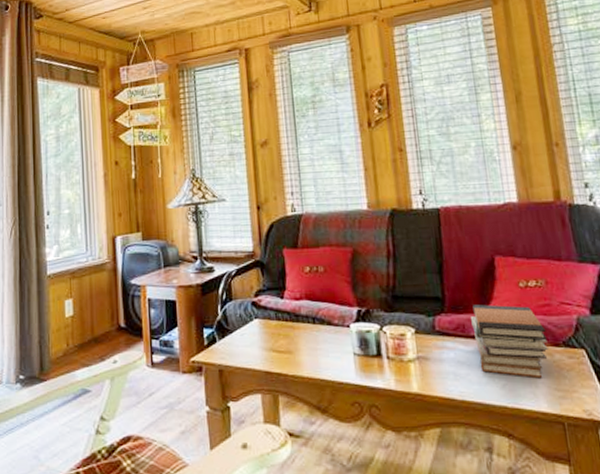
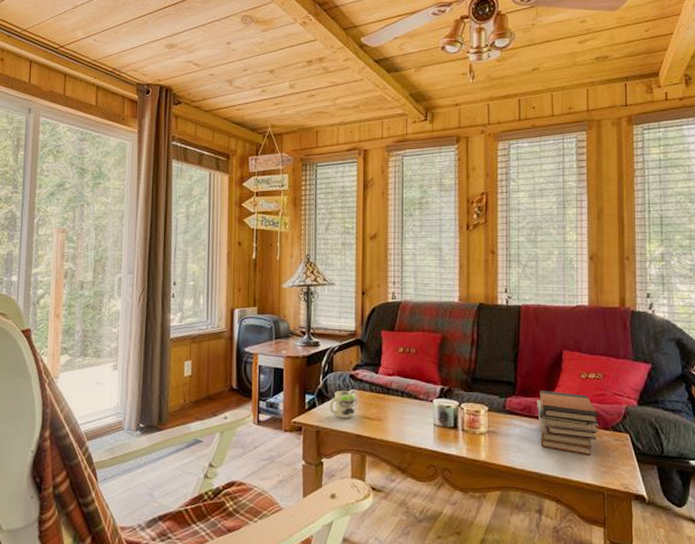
mug: none [231,320,263,353] -> present [329,390,357,418]

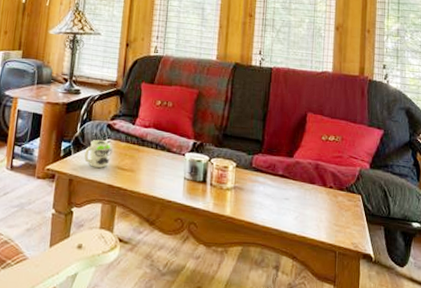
book stack: present [537,390,599,456] -> none [281,150,335,215]

